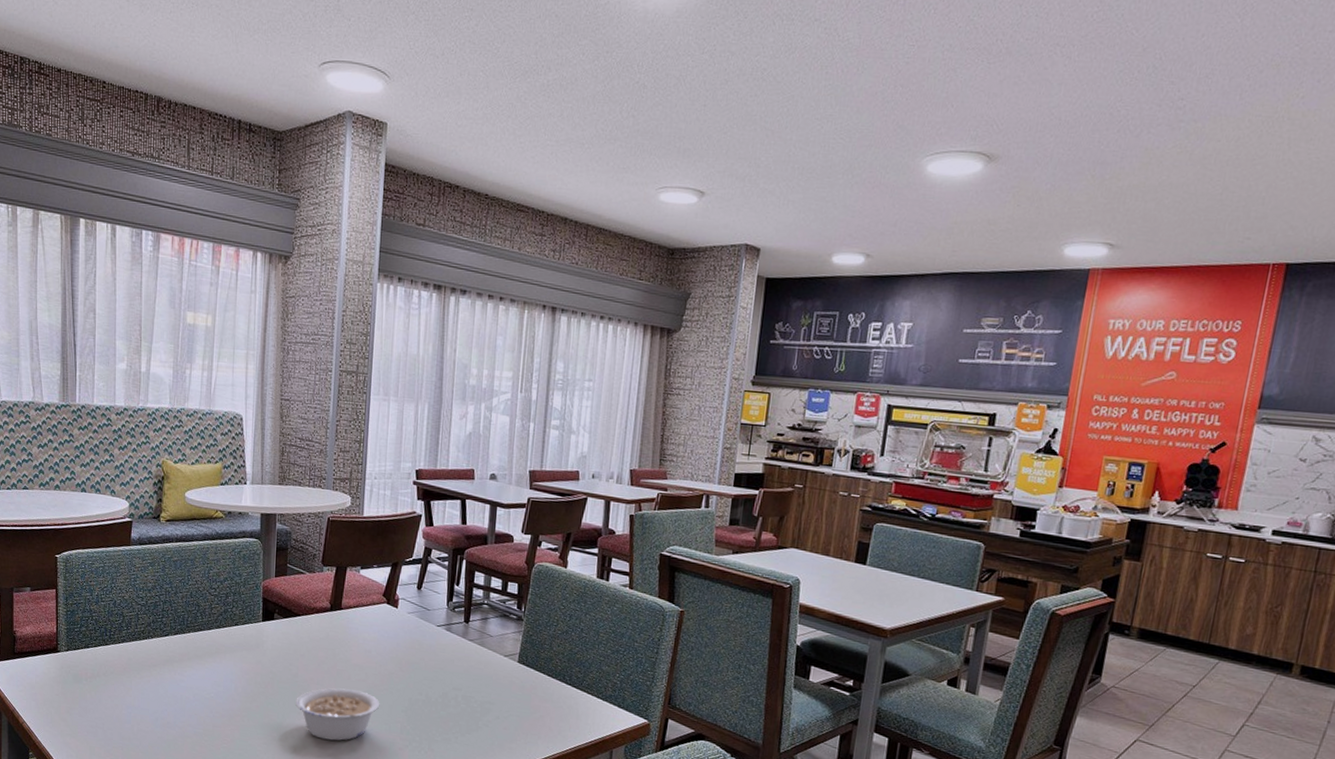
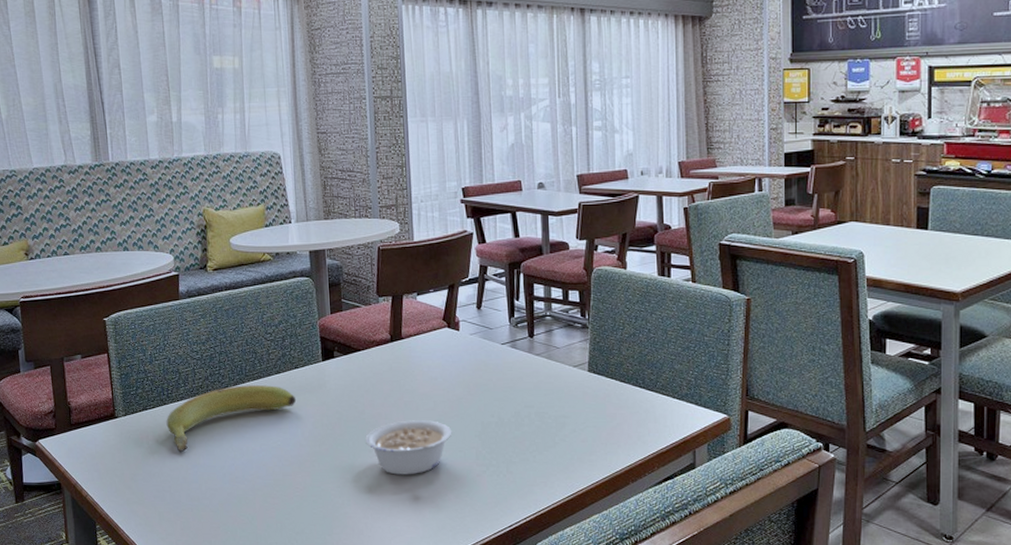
banana: none [106,635,234,692] -> present [166,385,297,452]

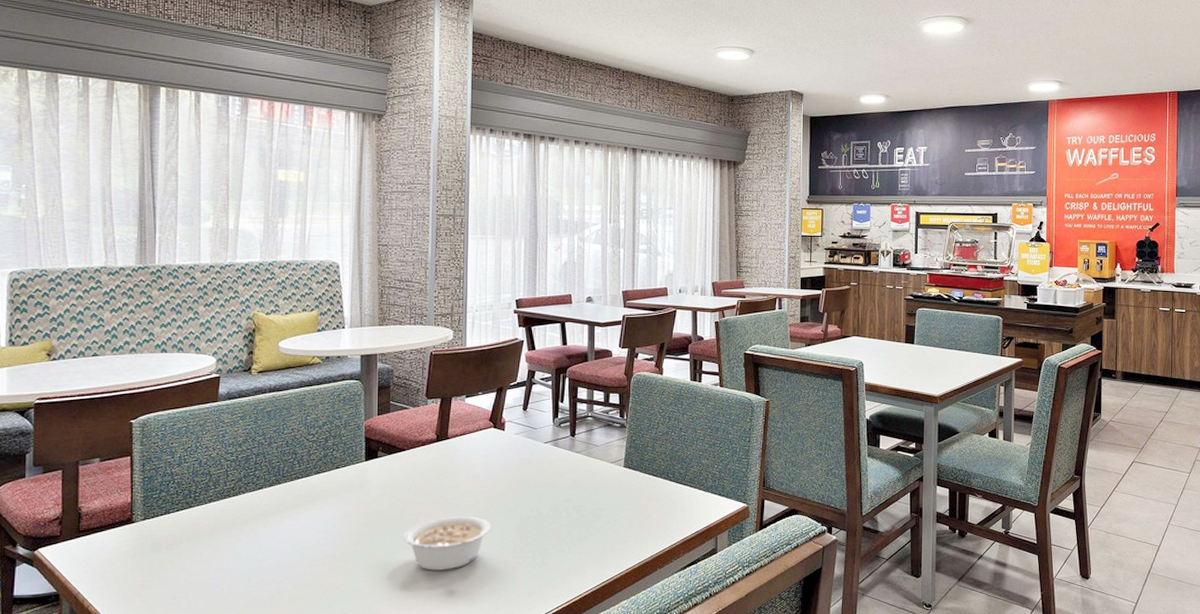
banana: present [166,385,297,452] -> none [190,486,335,555]

